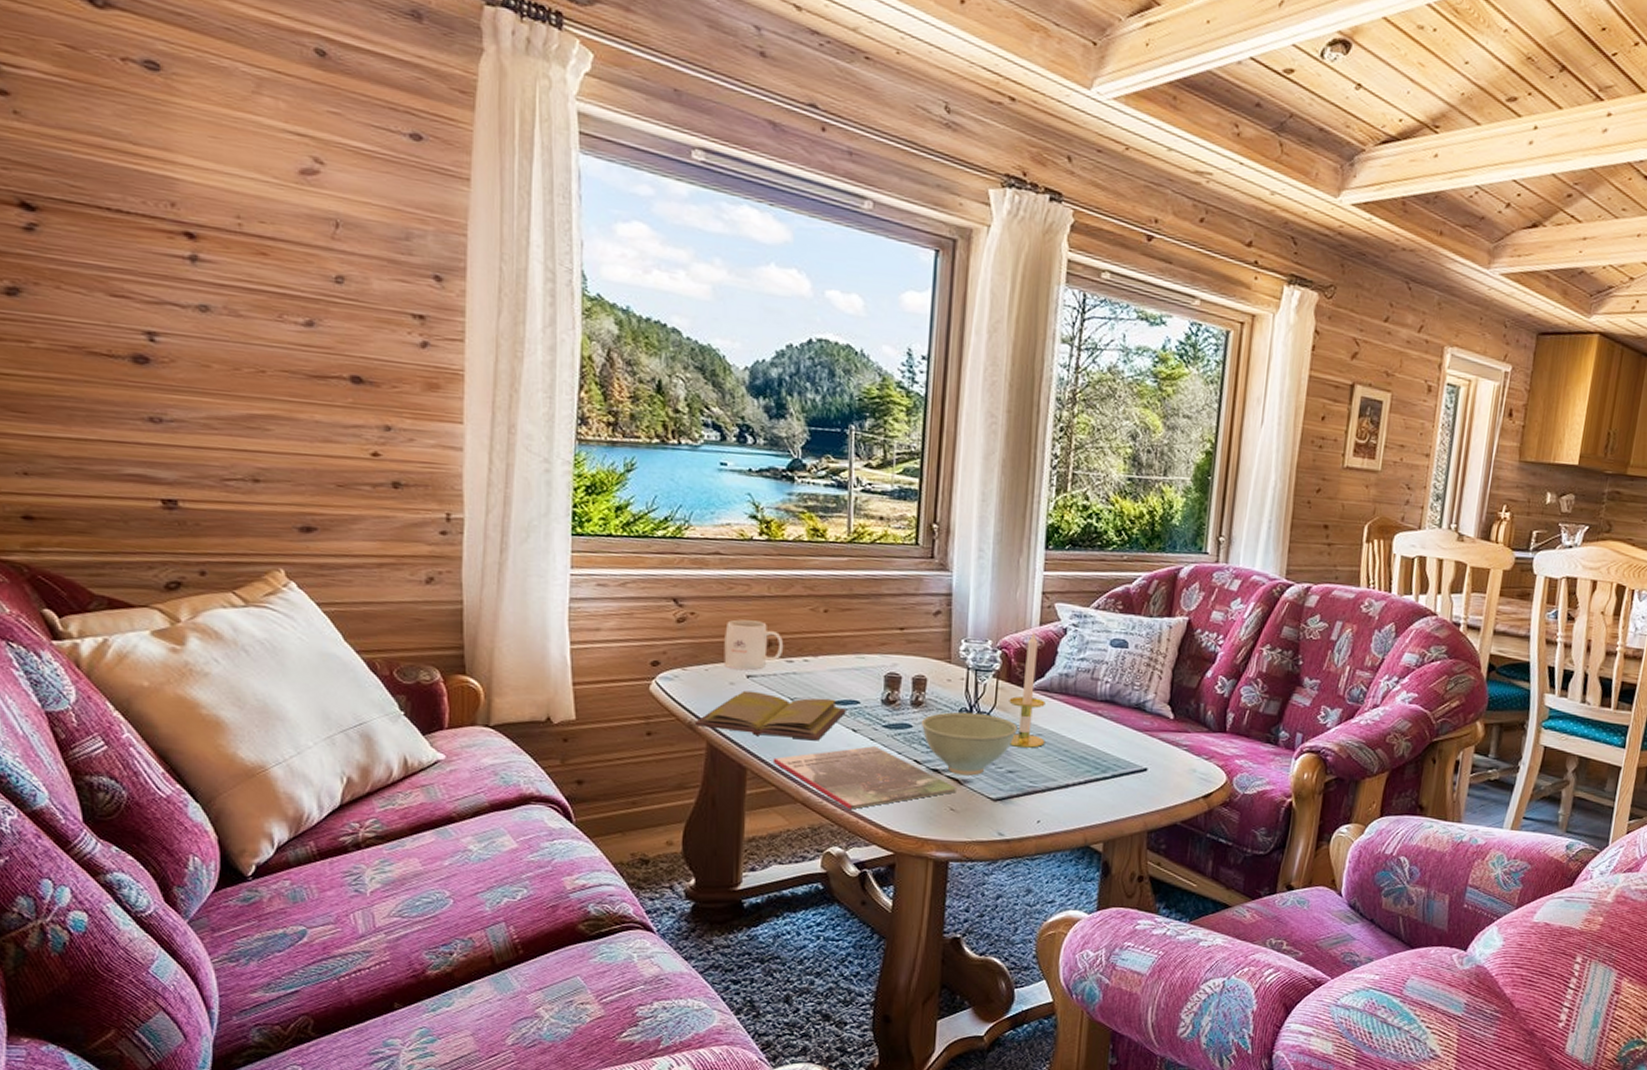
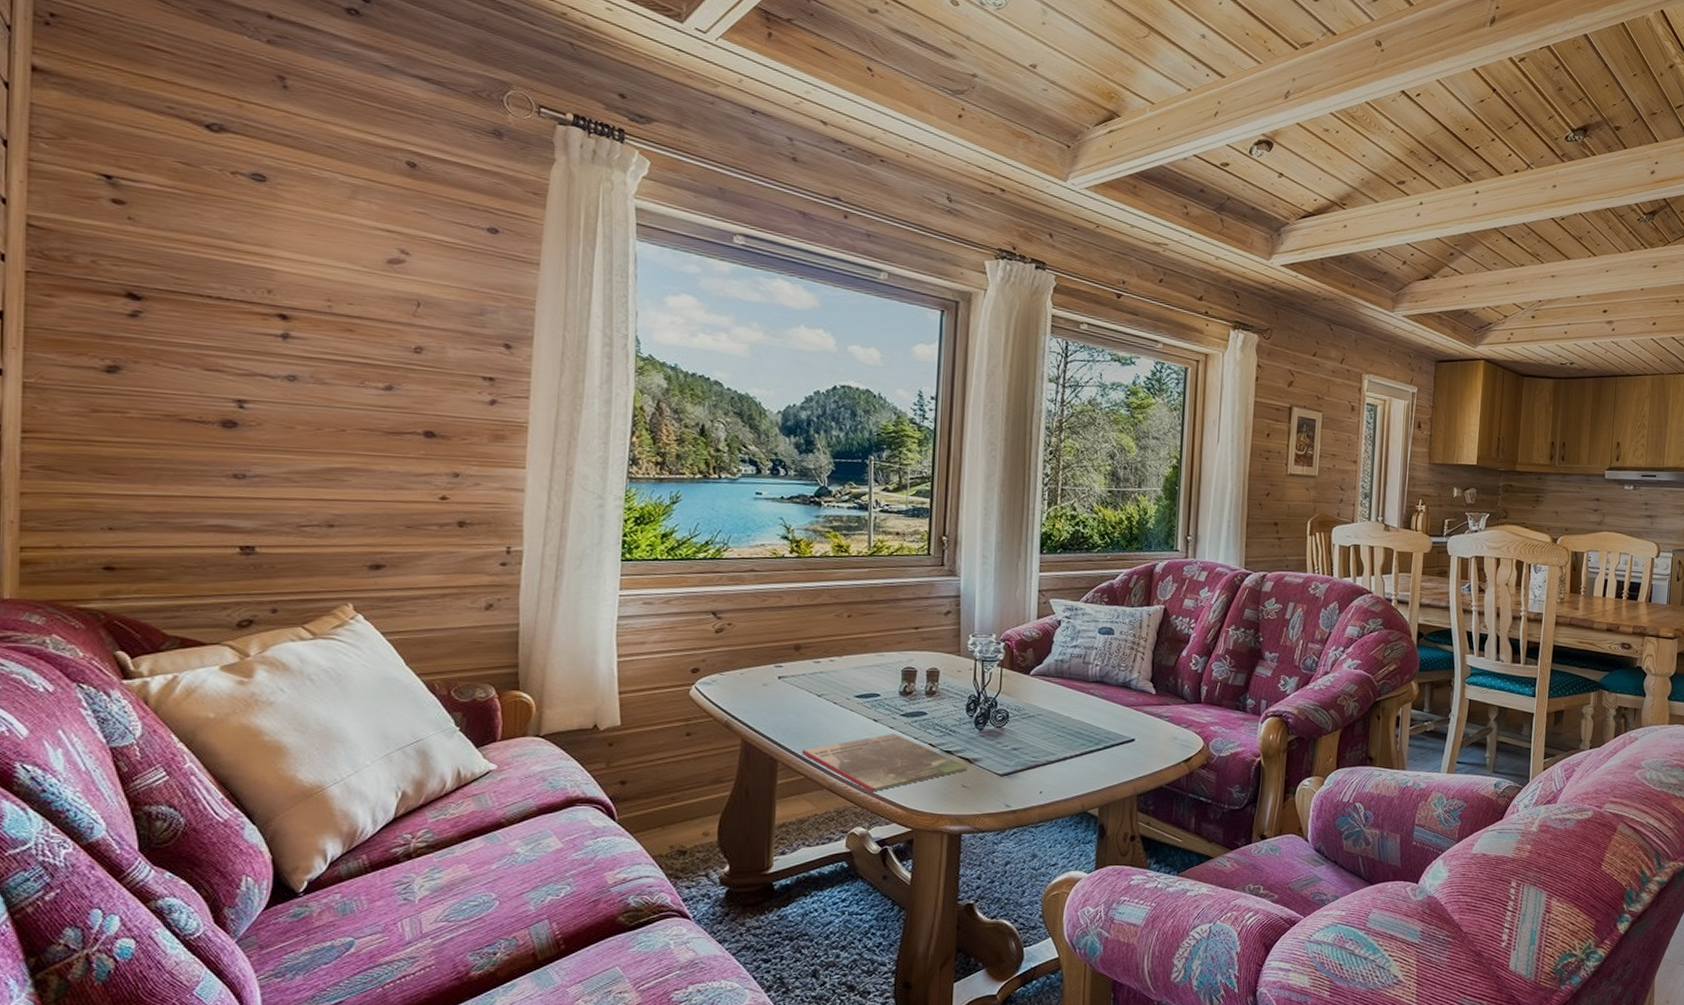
diary: present [694,690,846,741] -> none [730,690,868,732]
mug: present [723,619,784,671] -> none [757,627,812,673]
bowl: present [920,712,1018,776] -> none [934,698,1020,755]
candle: present [1009,632,1046,748] -> none [1012,625,1045,727]

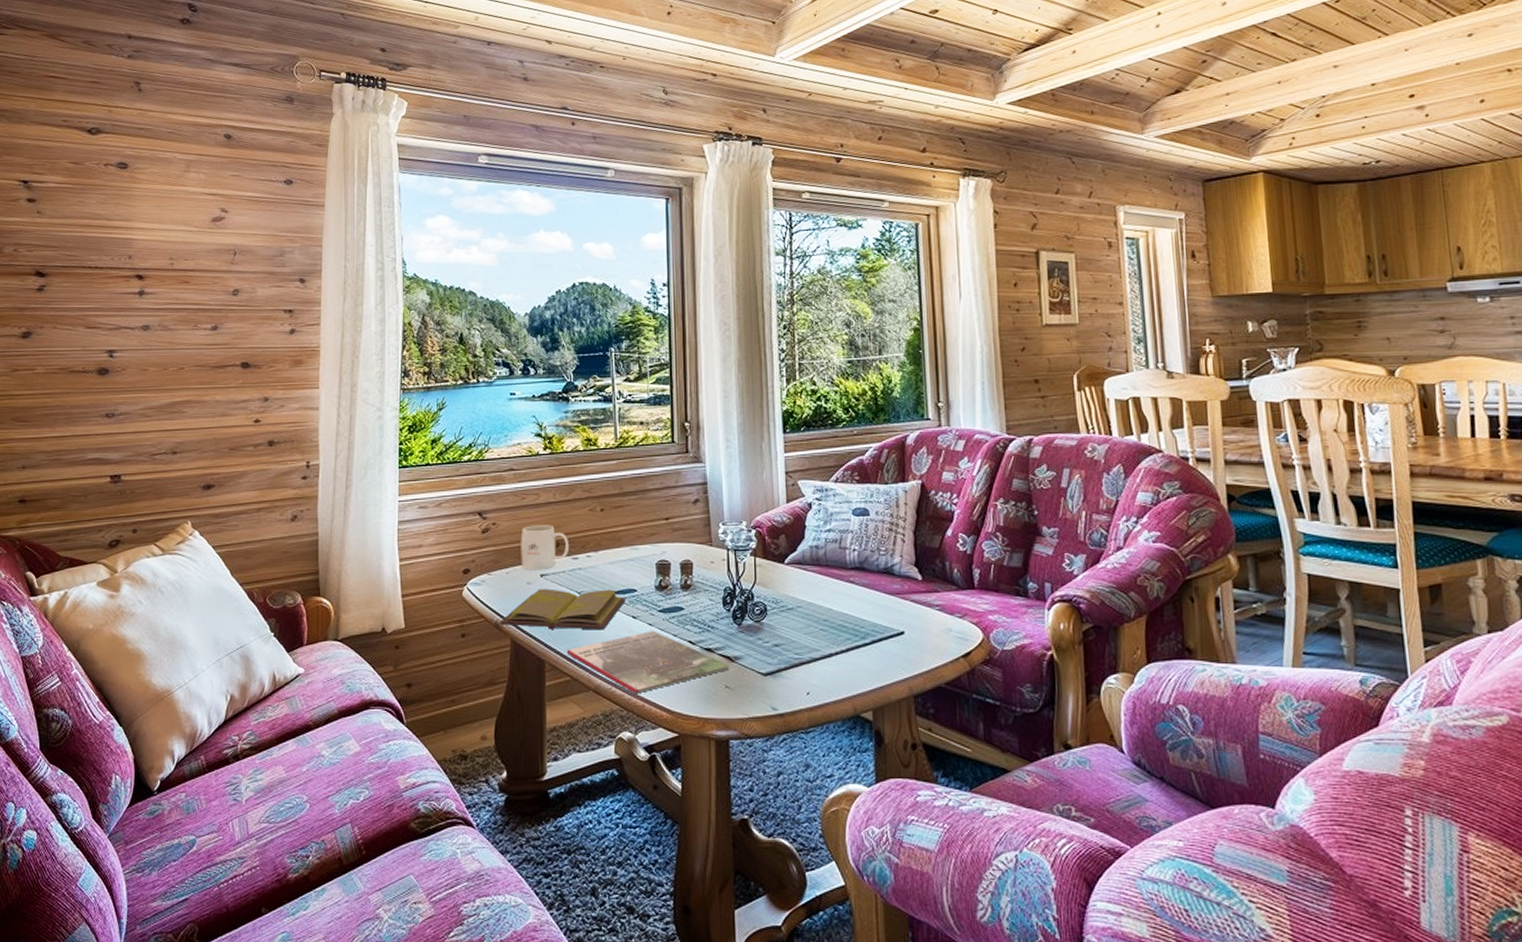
diary: none [730,690,868,732] -> present [499,588,626,630]
mug: none [757,627,812,673] -> present [521,525,570,571]

